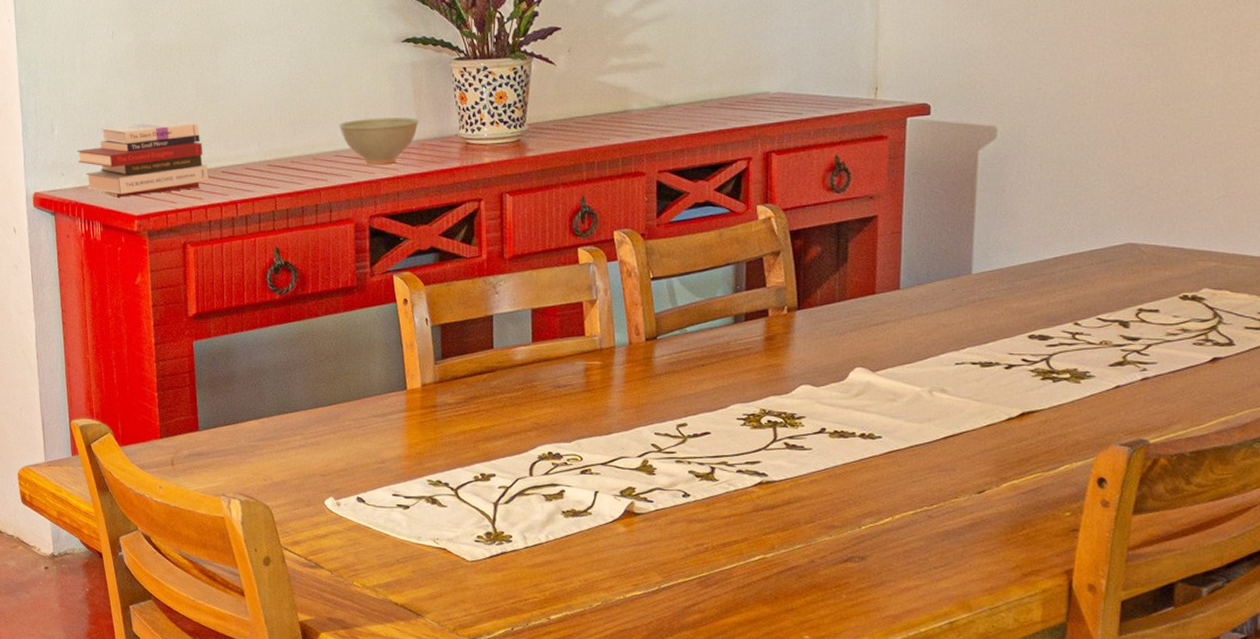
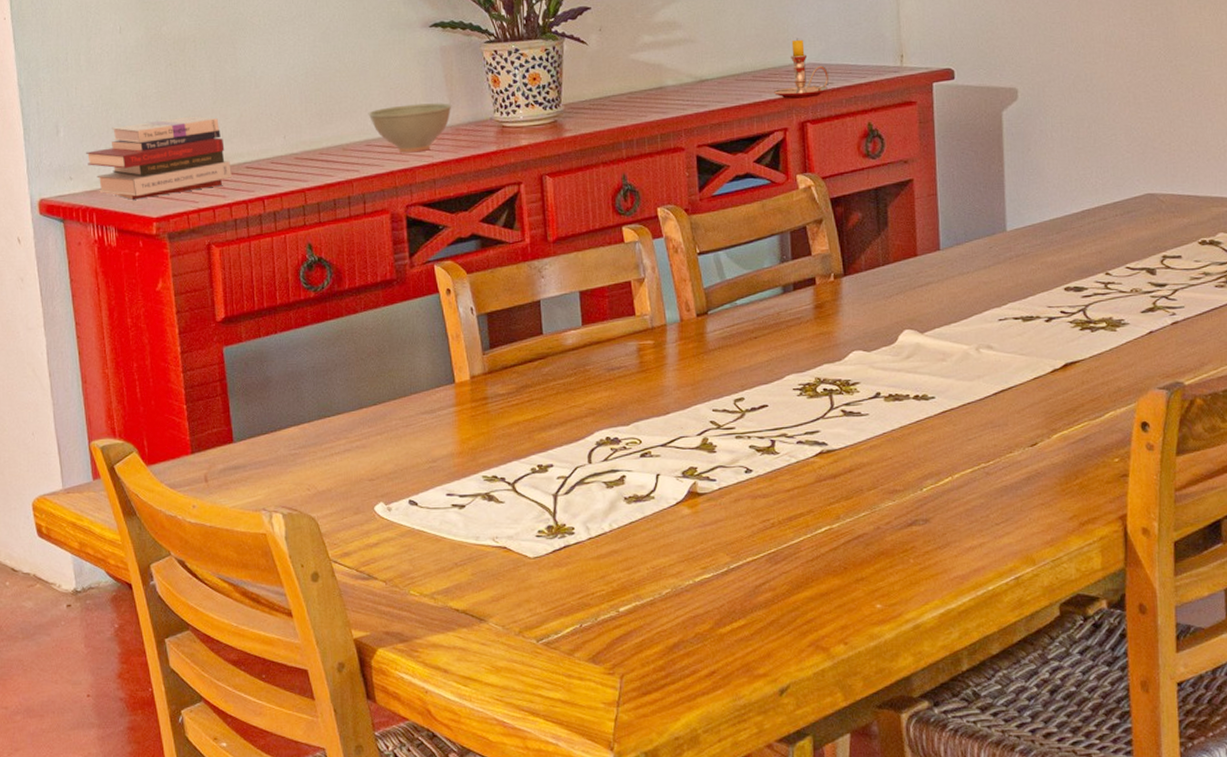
candlestick: none [740,66,798,128] -> present [774,38,829,99]

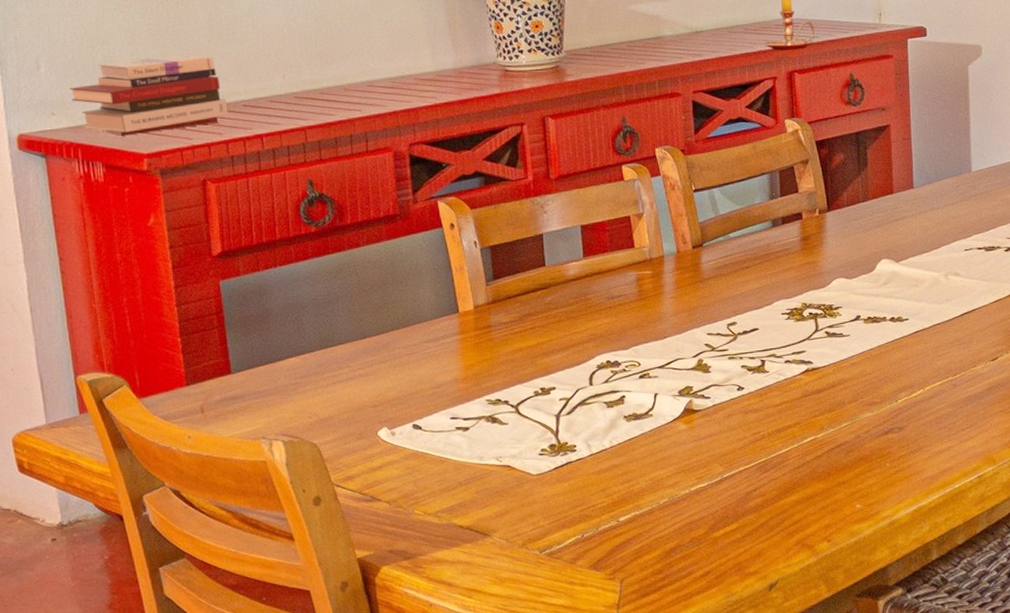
bowl: present [368,103,452,153] -> none [370,47,455,94]

